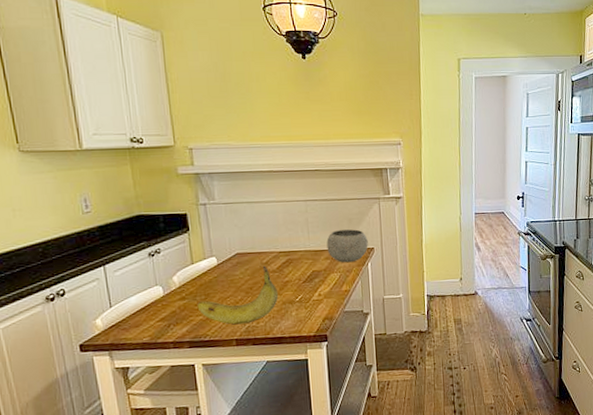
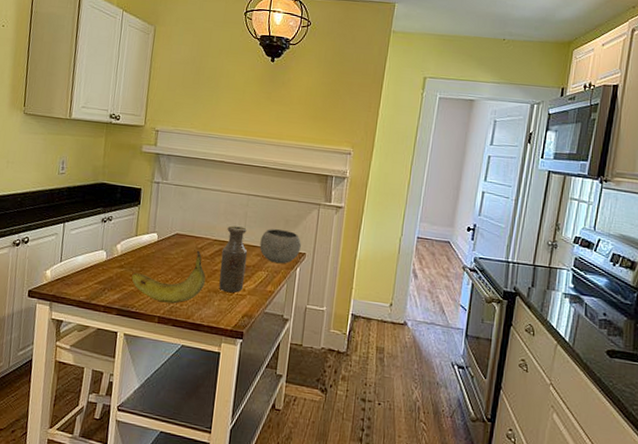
bottle: none [289,234,319,301] -> present [219,225,248,293]

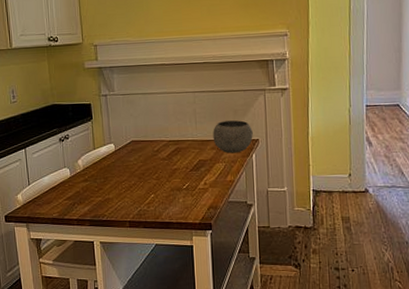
banana: present [131,250,206,304] -> none [97,153,168,207]
bottle: present [219,225,248,293] -> none [178,124,205,189]

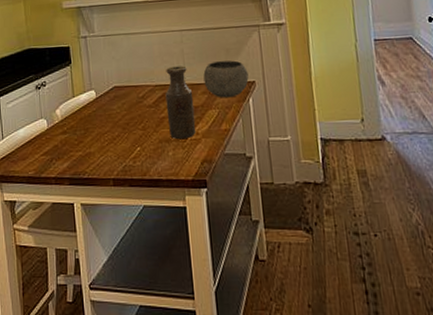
bottle: none [178,124,205,189] -> present [165,66,196,140]

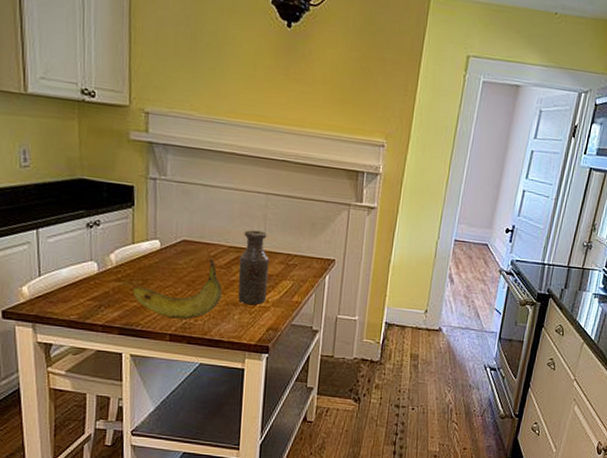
banana: none [77,100,155,163] -> present [132,259,223,320]
bowl: present [203,60,249,98] -> none [283,233,330,272]

